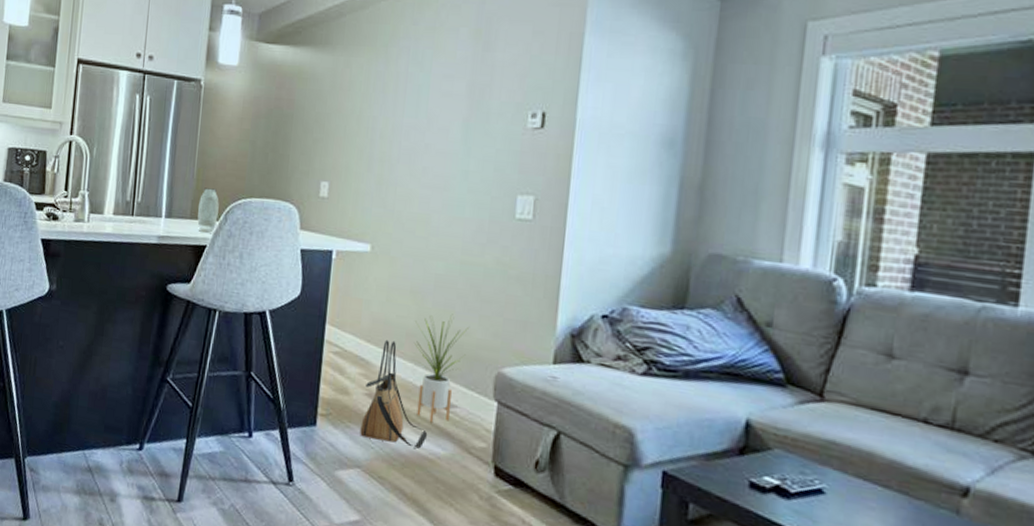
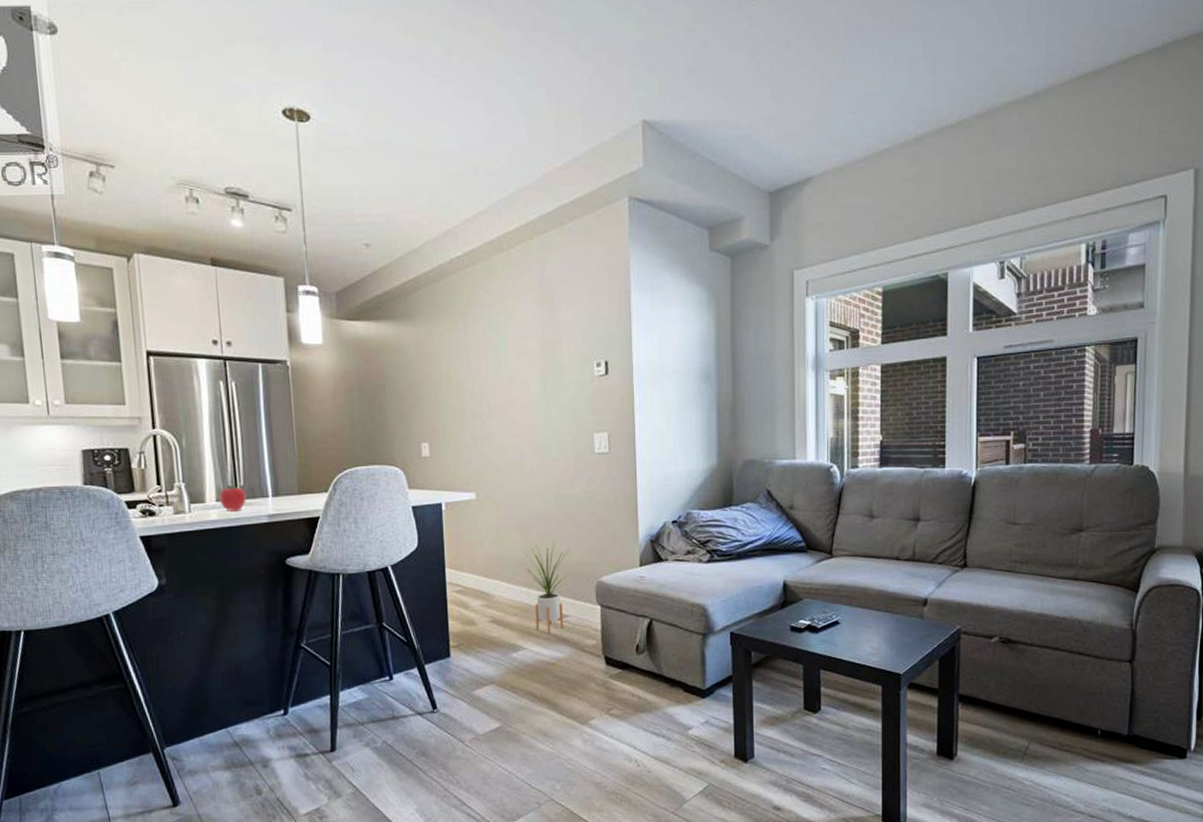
fruit: none [116,200,142,228] -> present [219,485,247,511]
vase: present [197,187,219,234] -> none [304,463,327,506]
tote bag: present [360,339,428,449] -> none [489,572,548,657]

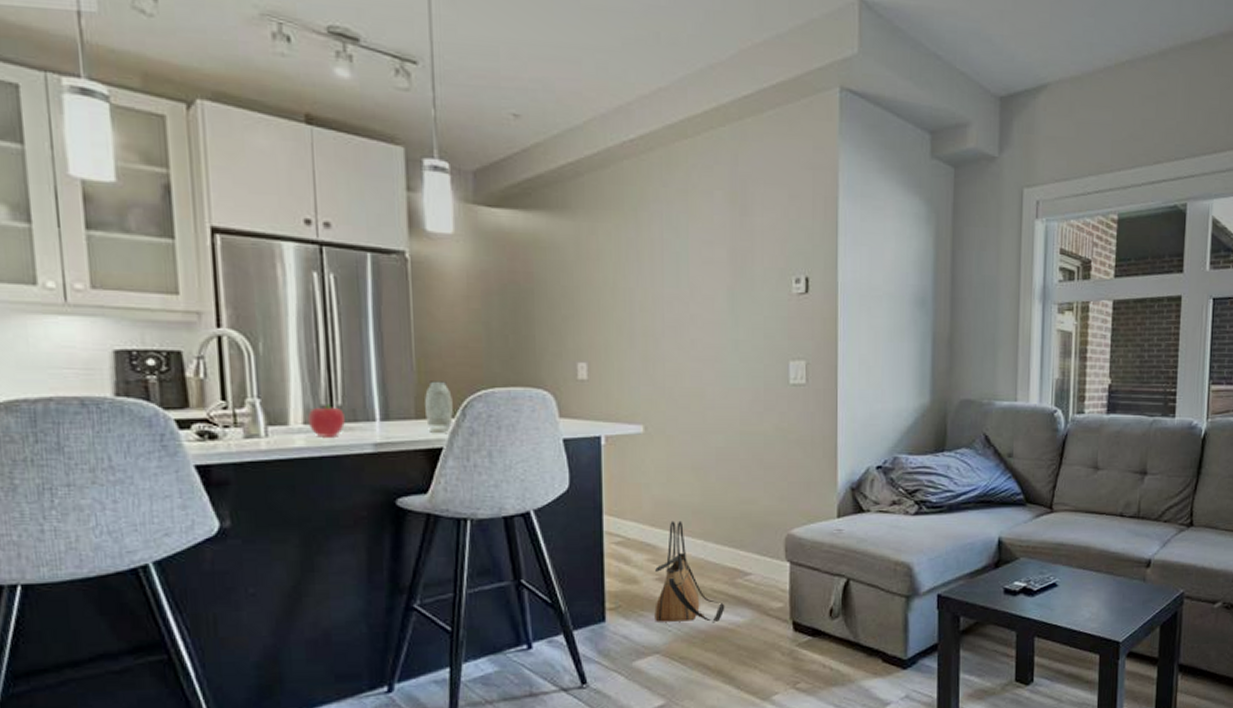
vase: none [304,463,327,506] -> present [424,381,453,434]
tote bag: none [489,572,548,657] -> present [654,520,725,622]
house plant: present [524,542,570,634] -> none [700,486,756,594]

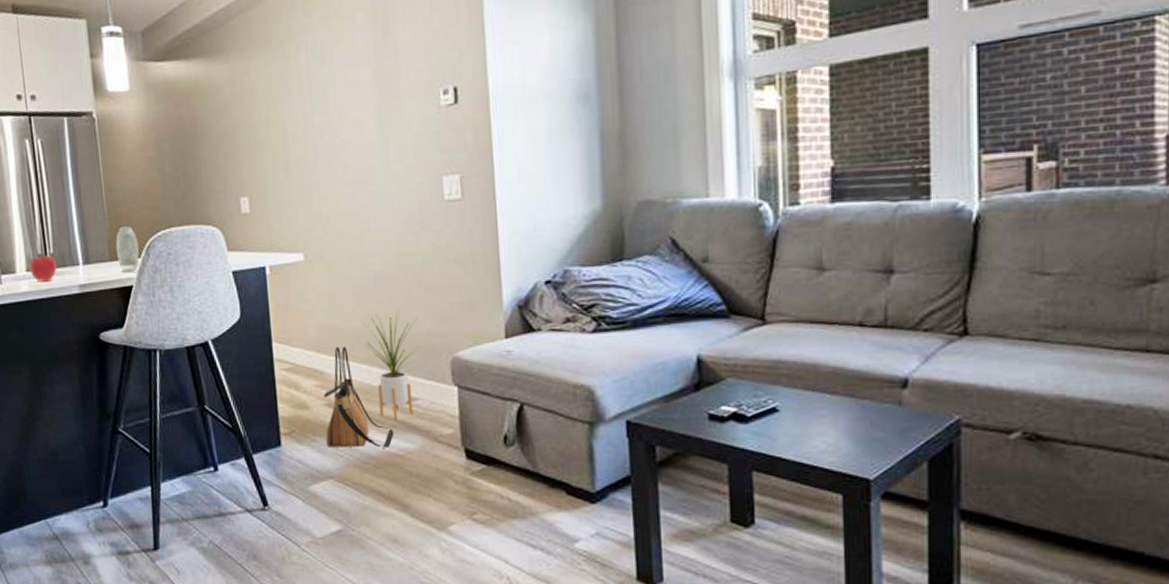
house plant: none [700,486,756,594] -> present [362,309,418,420]

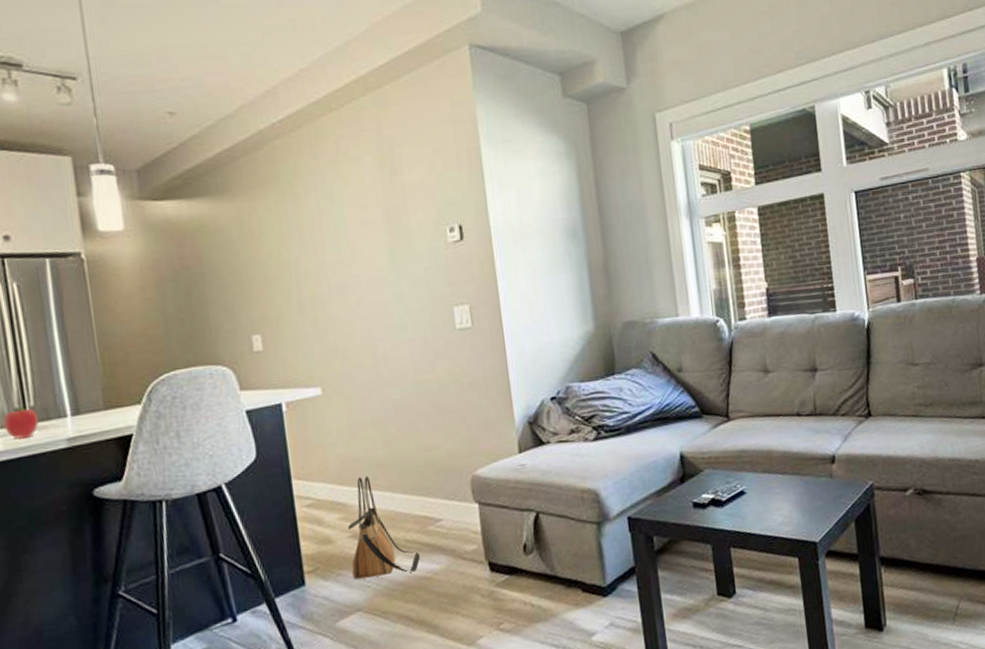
vase: present [115,225,139,274] -> none [111,369,140,423]
house plant: present [362,309,418,420] -> none [384,435,439,543]

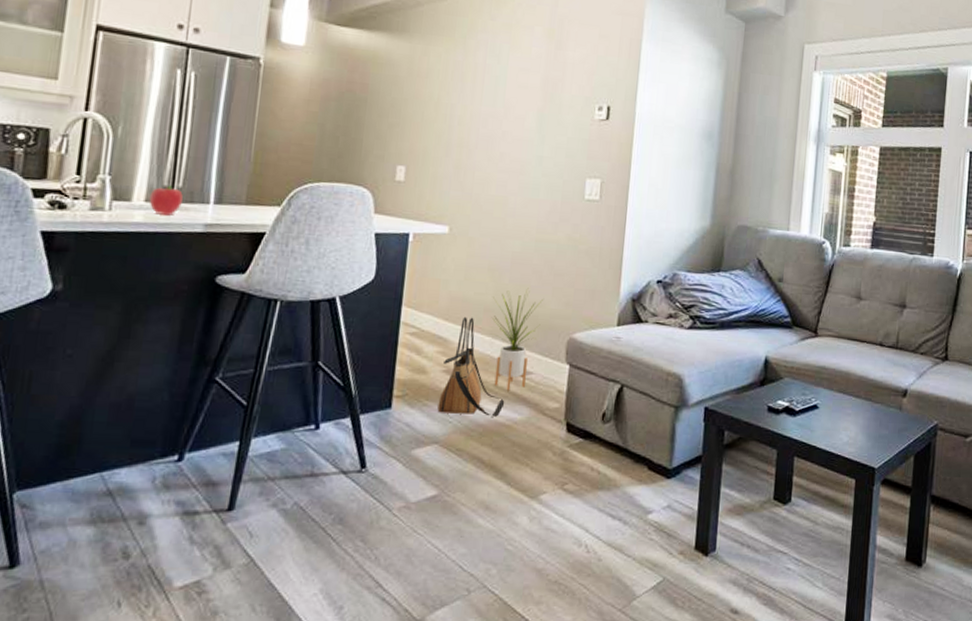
house plant: none [384,435,439,543] -> present [492,289,544,391]

